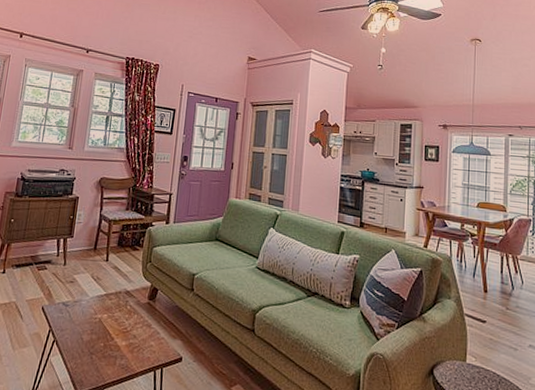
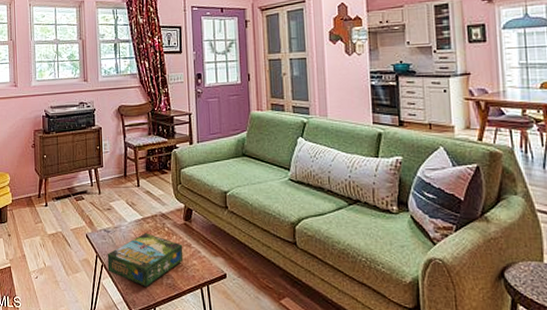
board game: none [59,309,143,368] -> present [107,233,184,288]

